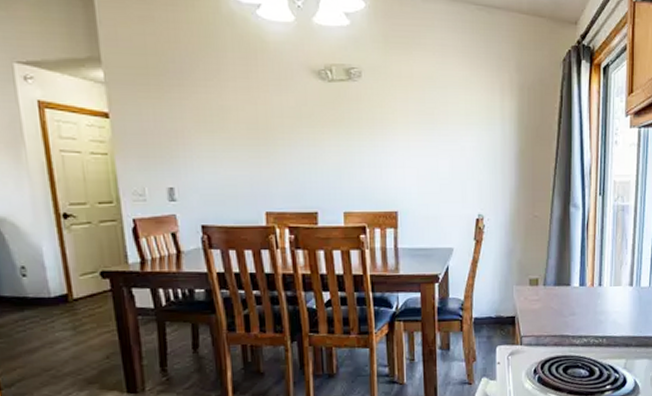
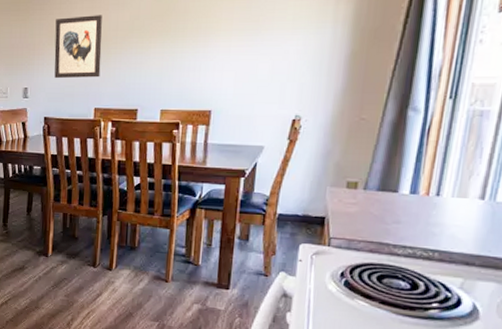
wall art: none [202,97,268,176] -> present [54,15,102,79]

